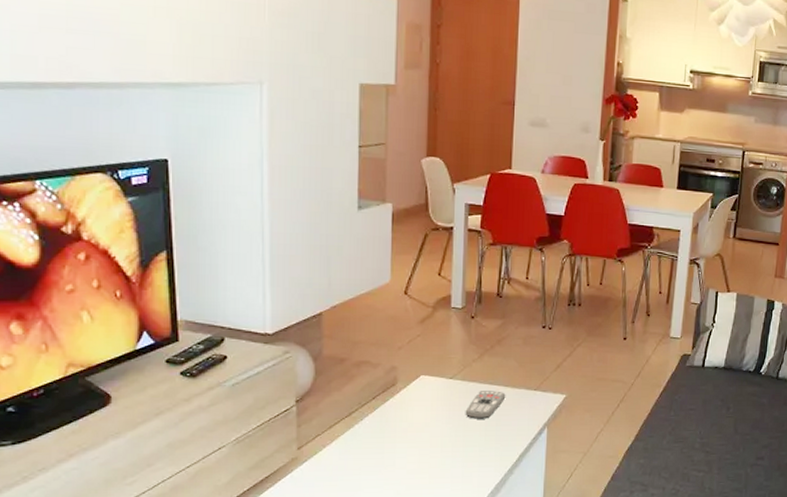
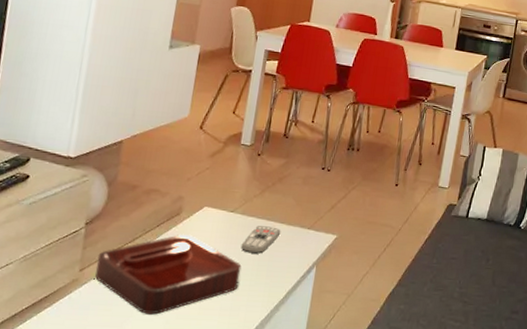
decorative tray: none [314,404,468,487] -> present [94,234,242,315]

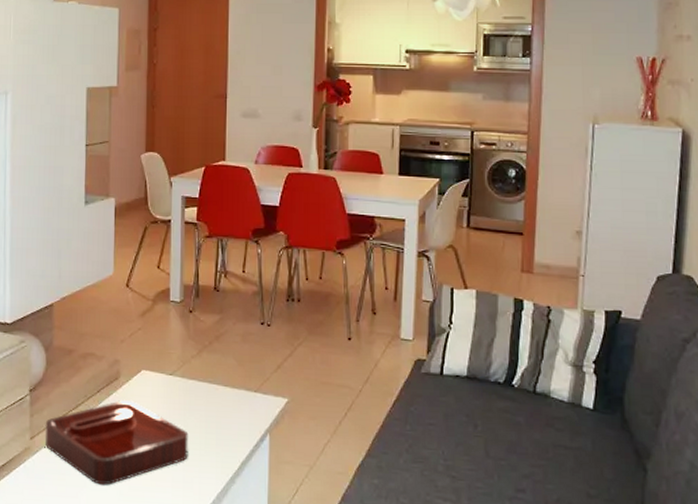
remote control: present [241,226,281,254] -> none [185,389,226,420]

